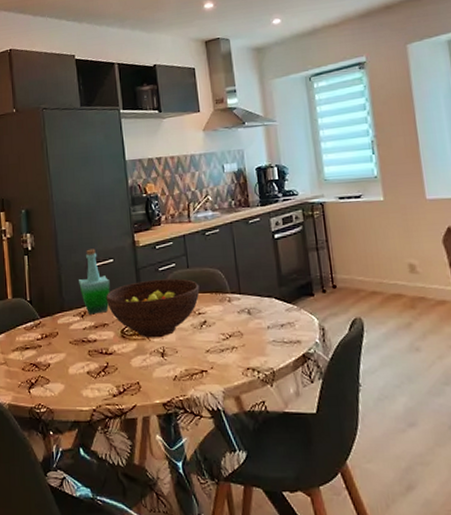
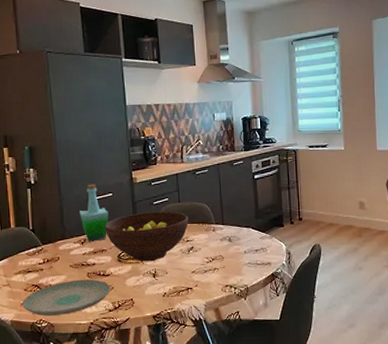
plate: none [20,358,114,399] -> present [23,279,110,316]

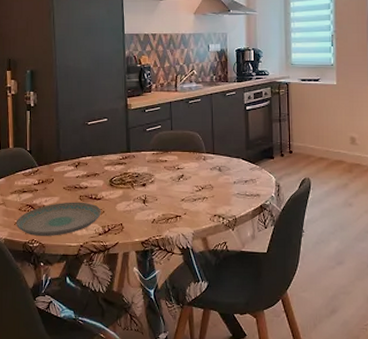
bottle: present [80,184,109,242] -> none [75,109,103,165]
fruit bowl: present [104,211,189,262] -> none [98,138,180,187]

